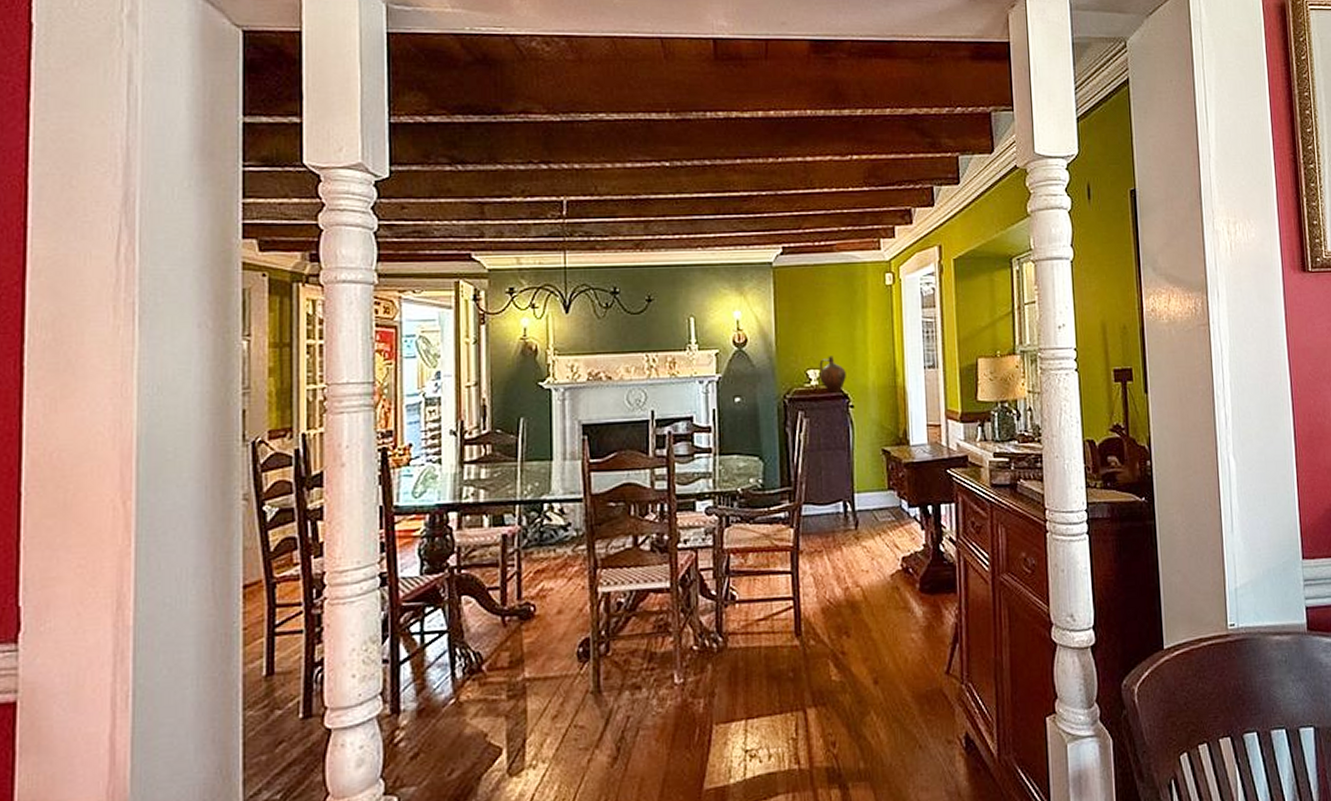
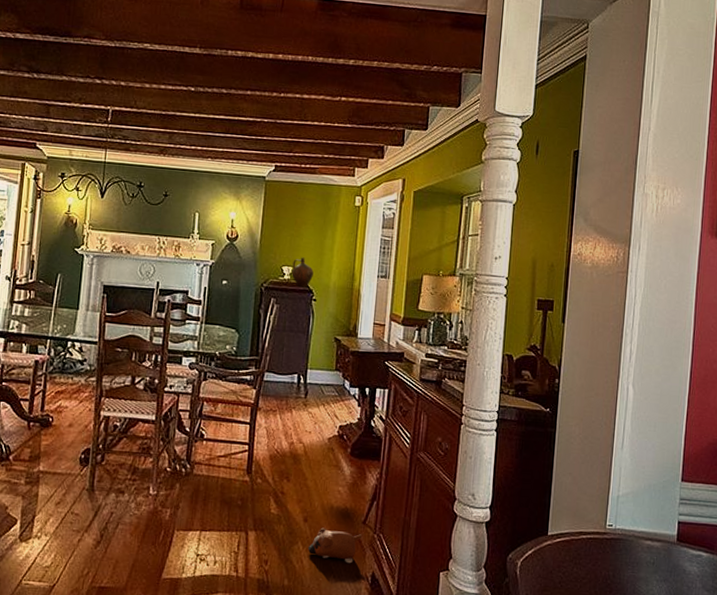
dog toy: none [883,687,947,727] -> present [307,527,362,564]

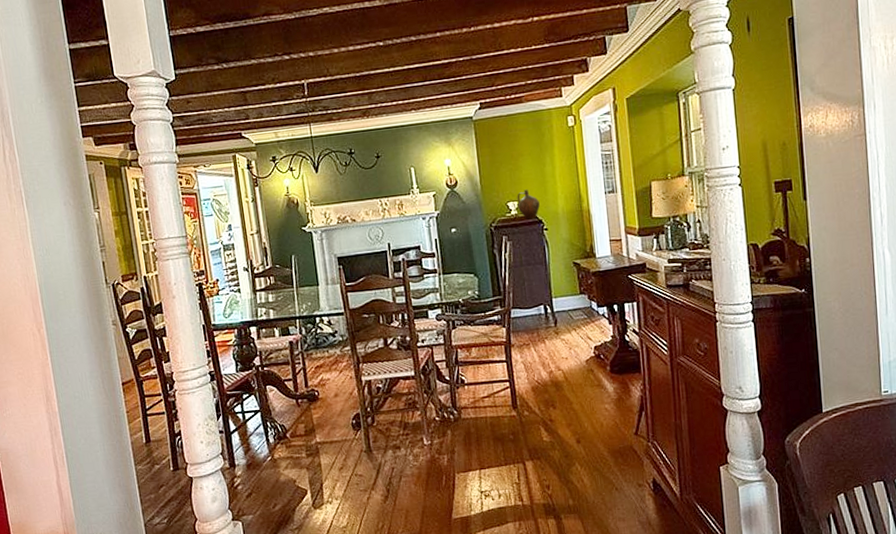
dog toy: present [307,527,362,564] -> none [585,445,636,475]

